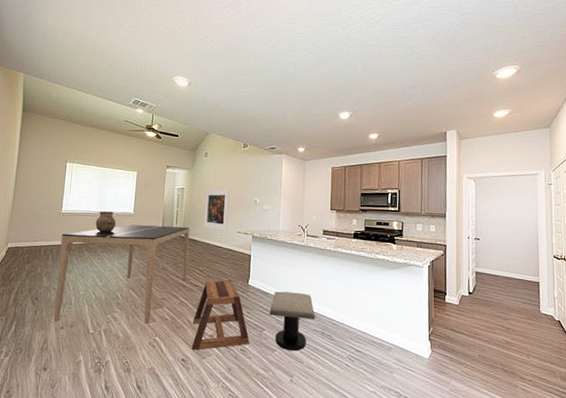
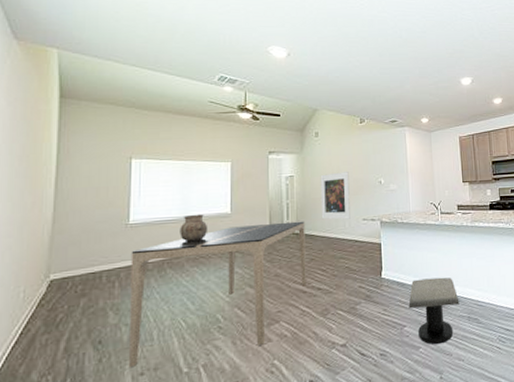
stool: present [192,280,249,350] -> none [319,276,389,367]

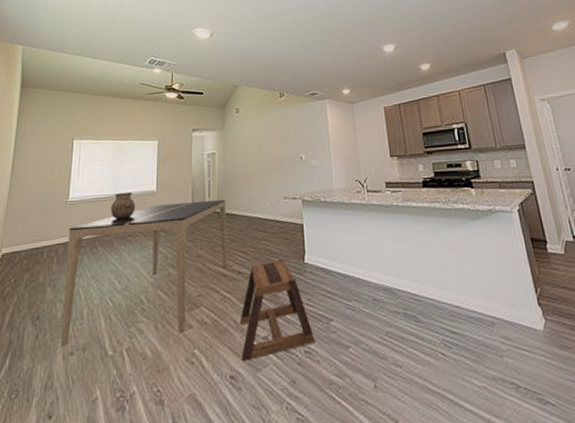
stool: none [319,276,389,367] -> present [239,260,315,361]
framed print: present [320,172,351,220] -> none [240,148,271,198]
stool: present [408,277,459,345] -> none [334,264,393,345]

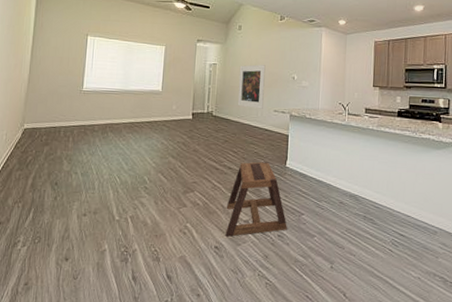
dining table: present [60,199,227,345] -> none [75,103,223,208]
ceramic pot: present [111,191,136,220] -> none [120,88,143,112]
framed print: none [240,148,271,198] -> present [237,64,266,109]

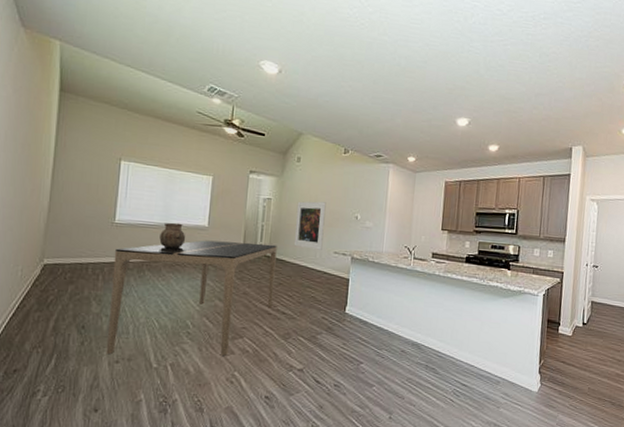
dining table: none [75,103,223,208] -> present [106,240,277,356]
ceramic pot: none [120,88,143,112] -> present [159,222,186,249]
stool: present [225,162,287,237] -> none [277,307,345,386]

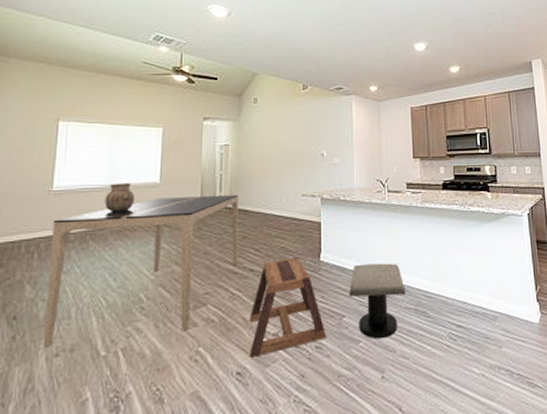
stool: none [277,307,345,386] -> present [249,257,326,358]
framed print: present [293,201,326,250] -> none [256,142,289,195]
stool: none [368,320,419,386] -> present [349,263,406,339]

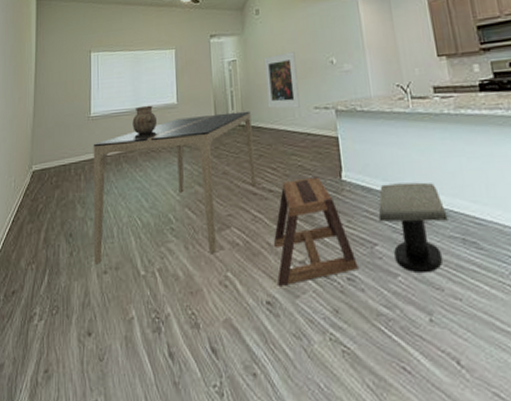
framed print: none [256,142,289,195] -> present [263,52,300,109]

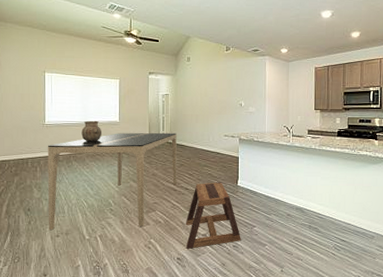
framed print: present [263,52,300,109] -> none [190,93,215,134]
stool: present [378,182,448,274] -> none [259,190,303,245]

